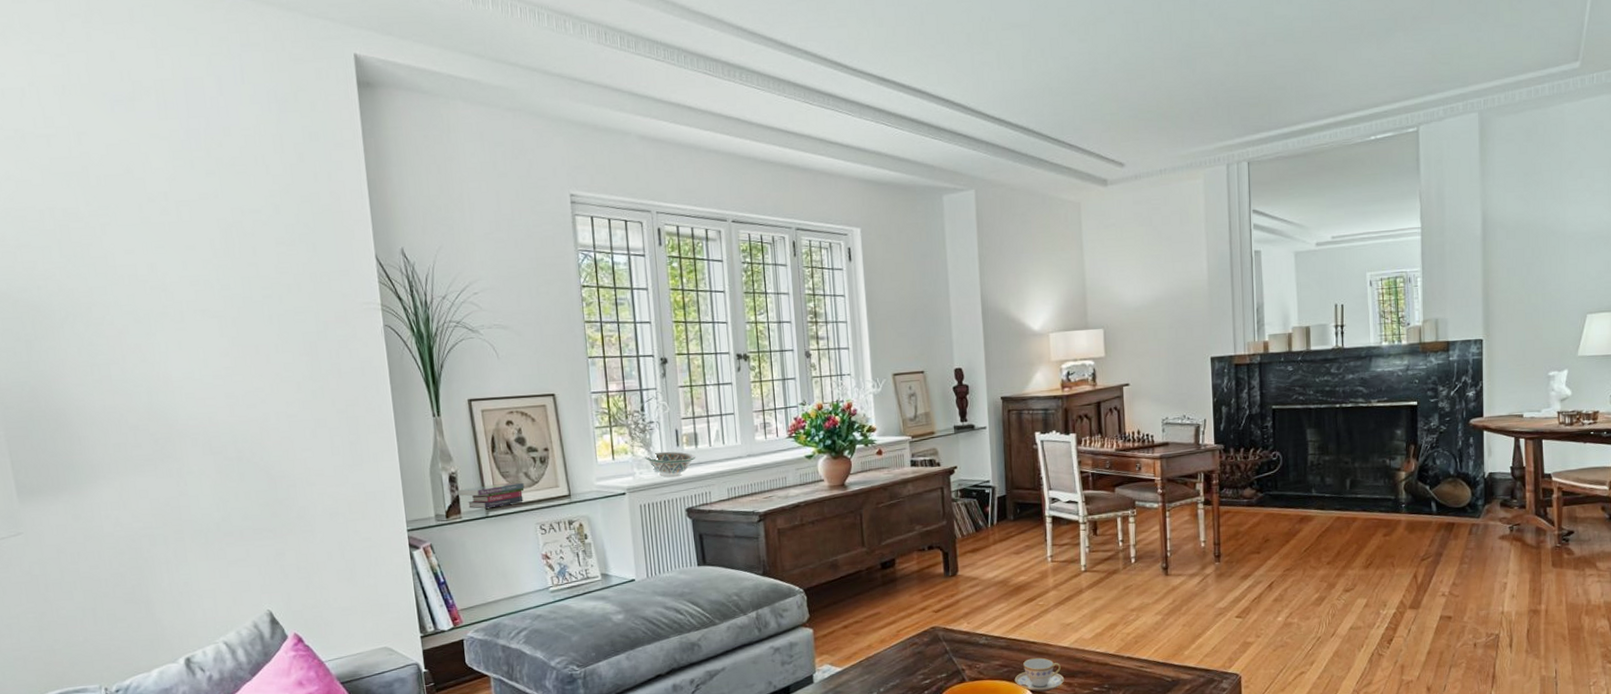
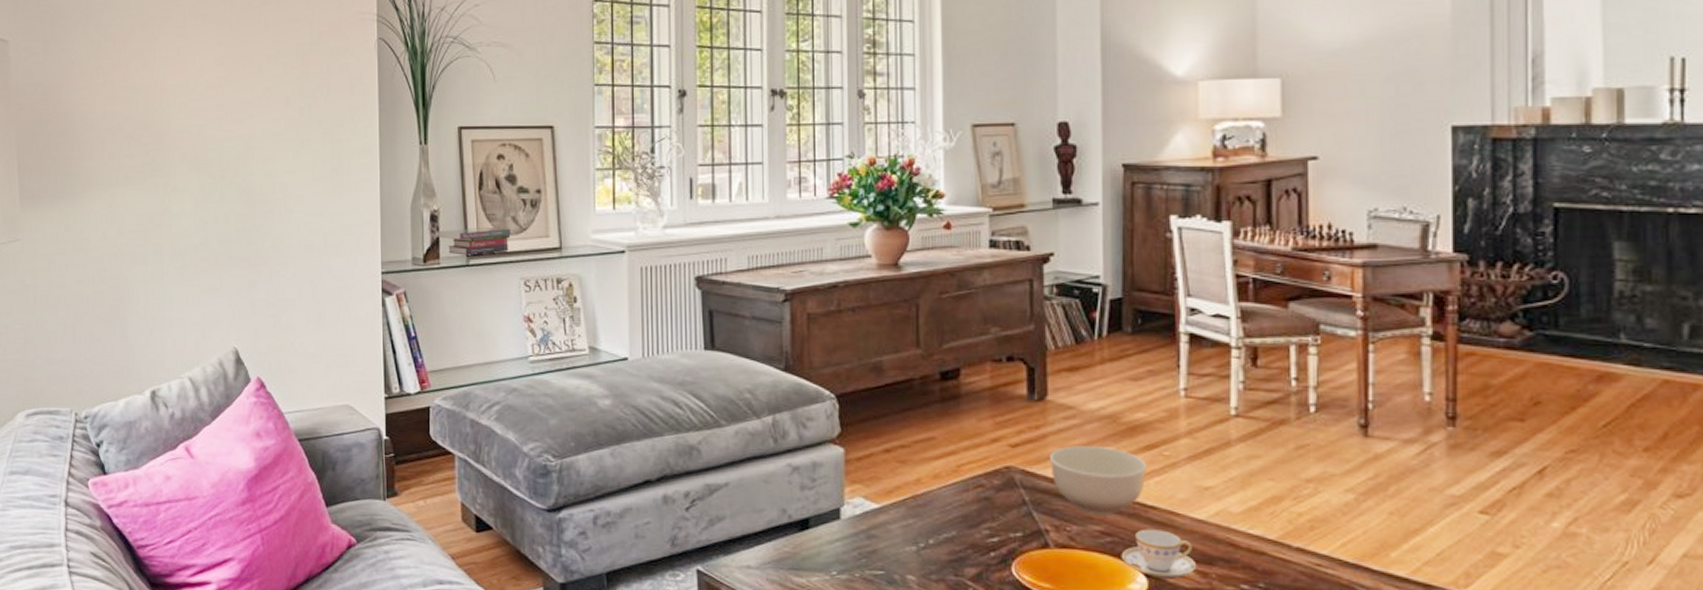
decorative bowl: present [645,451,696,478] -> none [651,204,712,237]
bowl: none [961,604,1029,653] -> present [1049,446,1147,514]

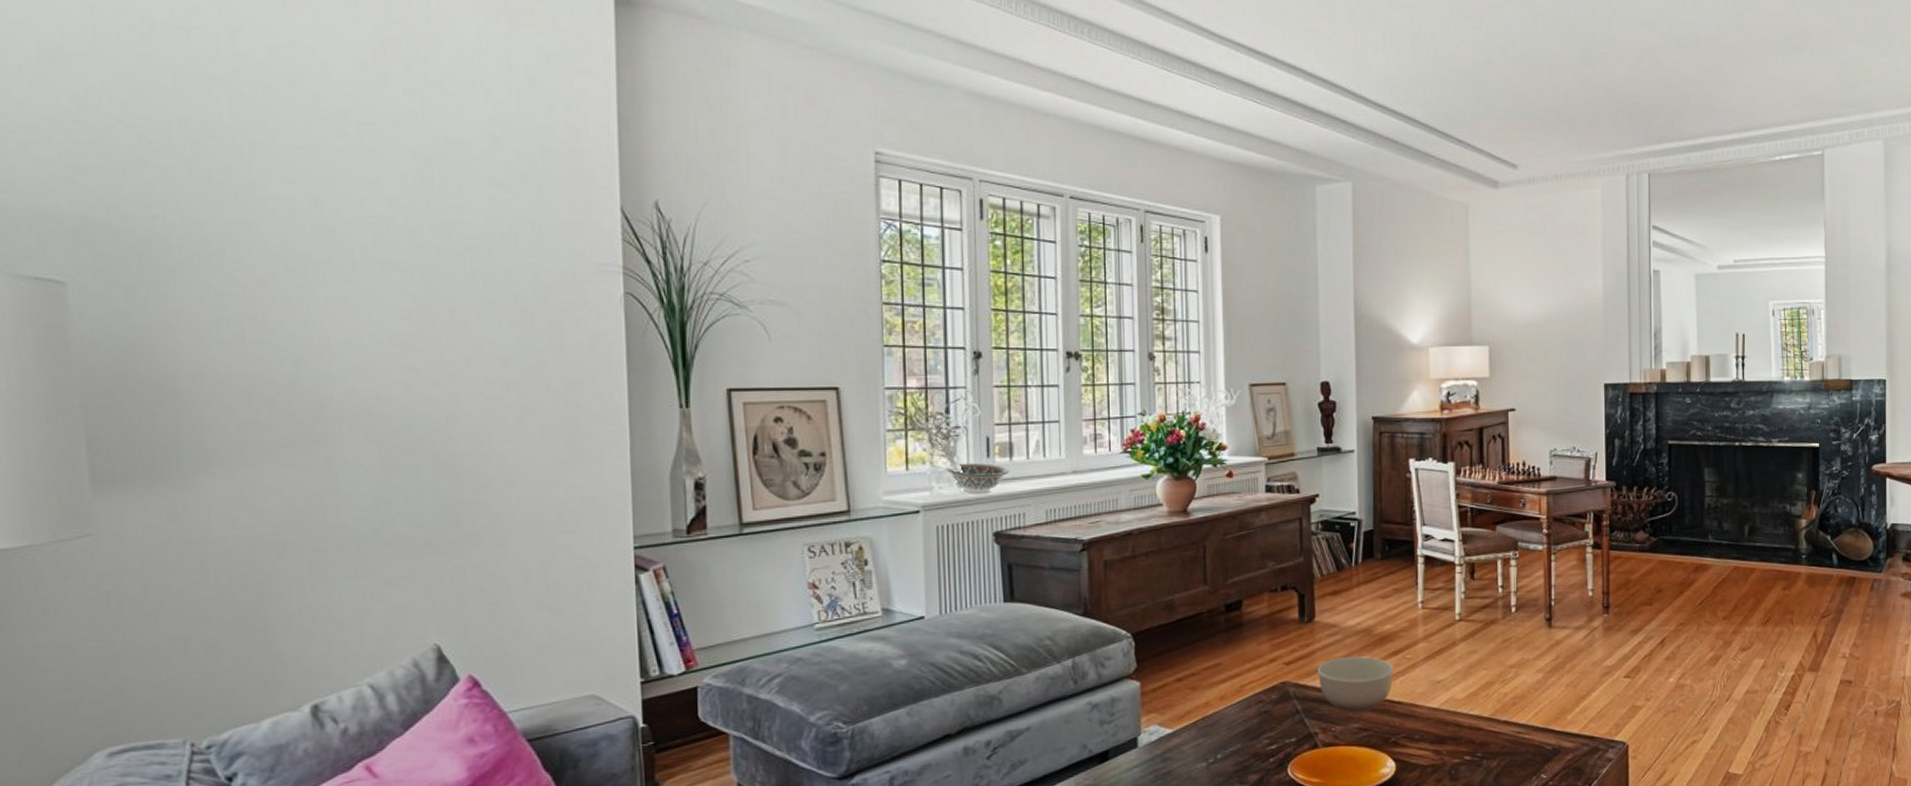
books: present [439,226,511,255] -> none [705,492,792,524]
decorative bowl: none [651,204,712,237] -> present [946,462,1010,495]
teacup: present [1121,529,1197,579] -> none [1375,720,1432,761]

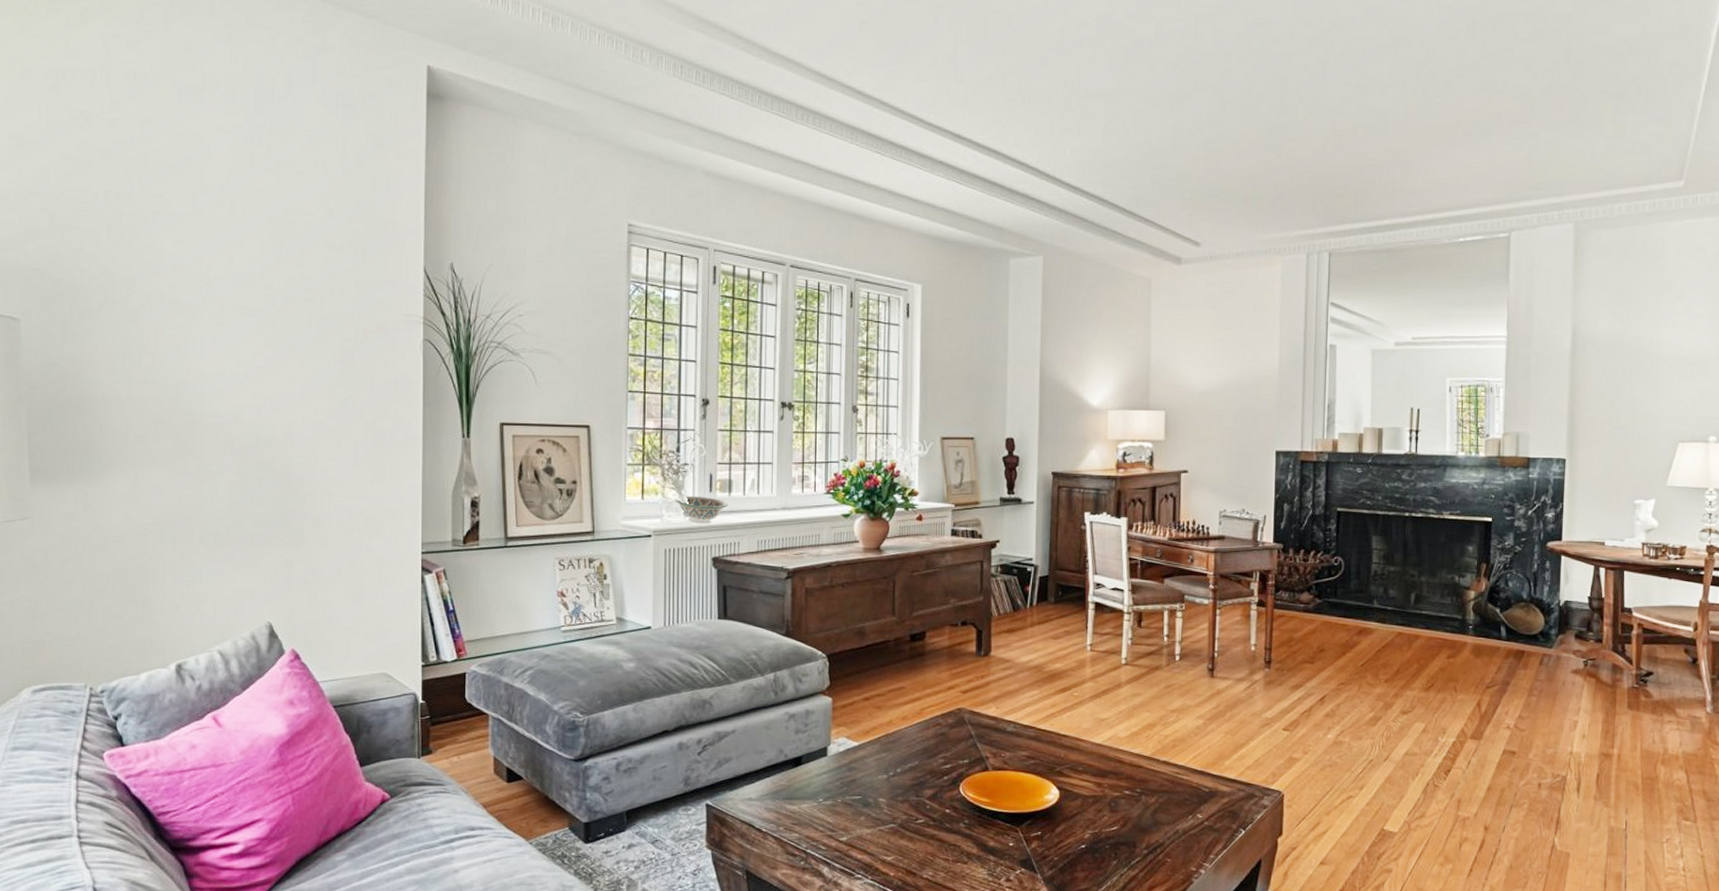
bowl: present [1317,656,1394,714] -> none [990,690,1062,742]

